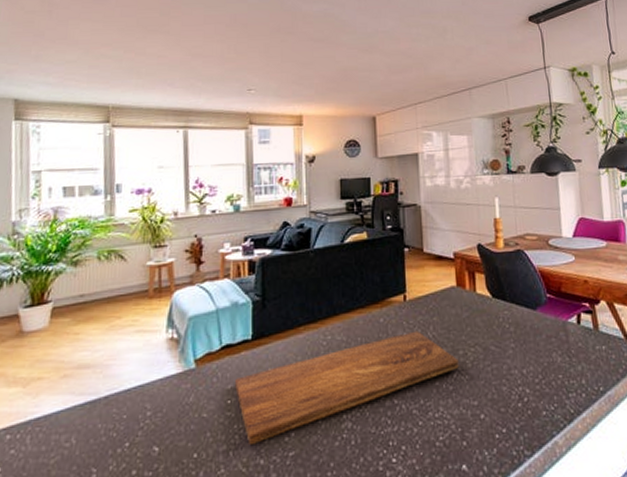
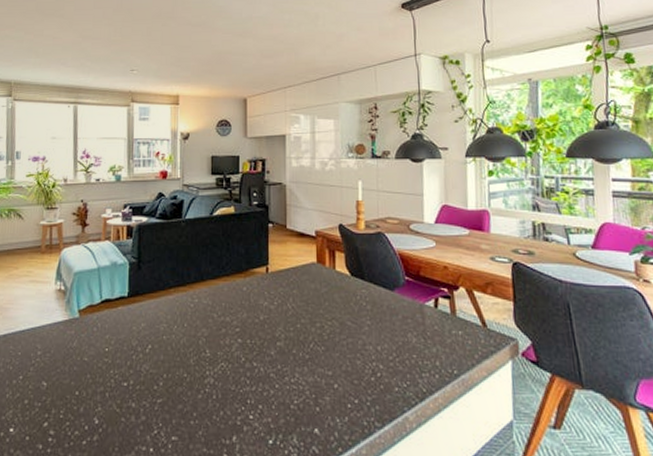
cutting board: present [235,330,459,444] -> none [112,301,316,389]

